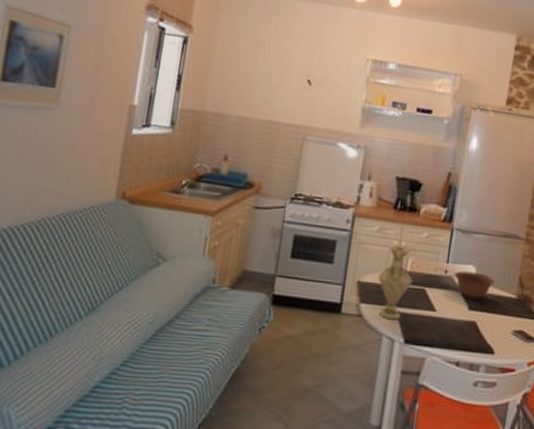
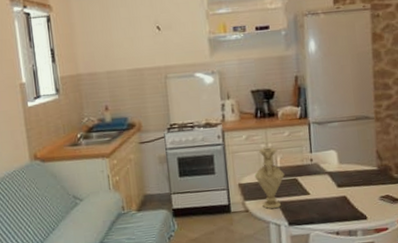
bowl: present [454,271,495,301] -> none [319,155,356,179]

